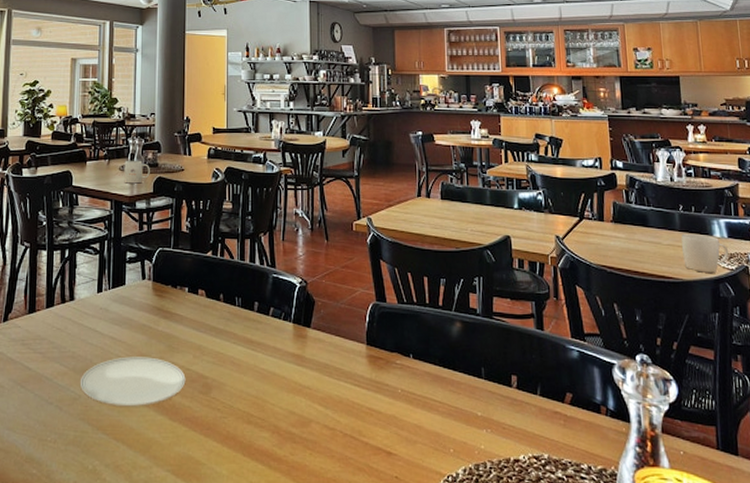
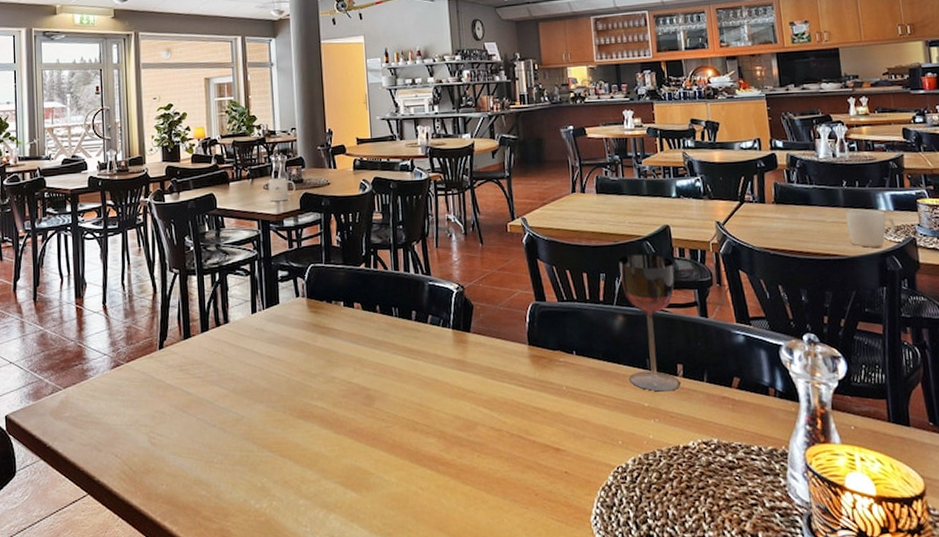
plate: present [79,356,186,407] -> none [241,373,348,424]
wineglass: none [459,262,514,402] -> present [618,254,681,392]

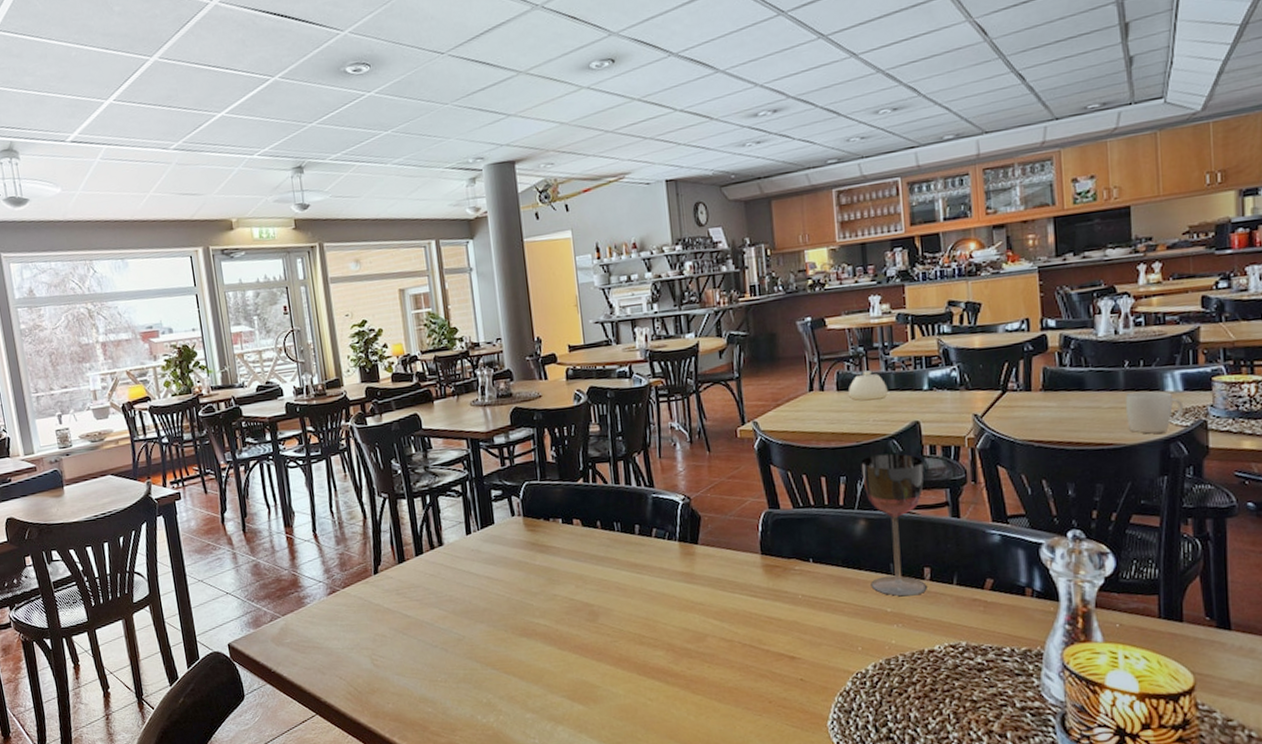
mug: present [268,177,296,202] -> none [475,392,505,419]
sugar bowl: none [606,177,641,204] -> present [847,370,888,401]

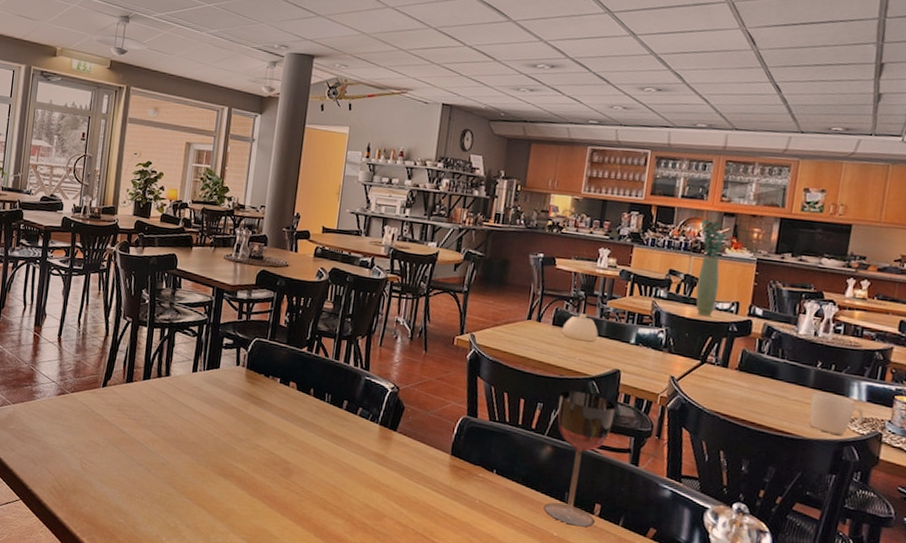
vase: none [969,232,1005,342] -> present [695,215,727,316]

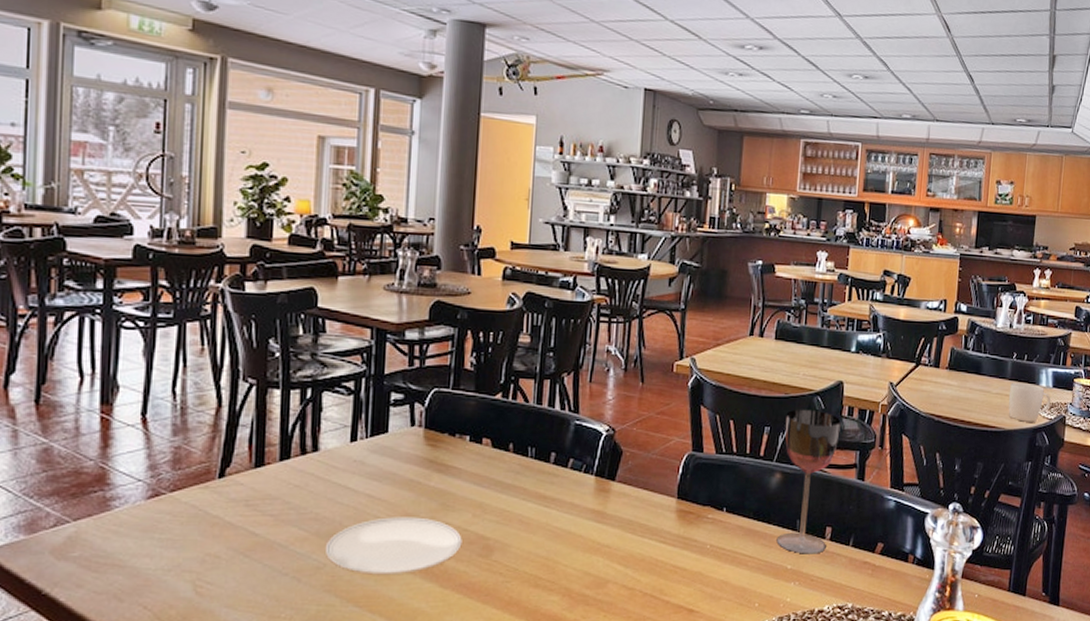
plate: none [168,433,269,480] -> present [324,517,462,575]
sugar bowl: present [561,313,599,342] -> none [784,324,821,354]
vase: present [695,215,727,316] -> none [908,211,933,316]

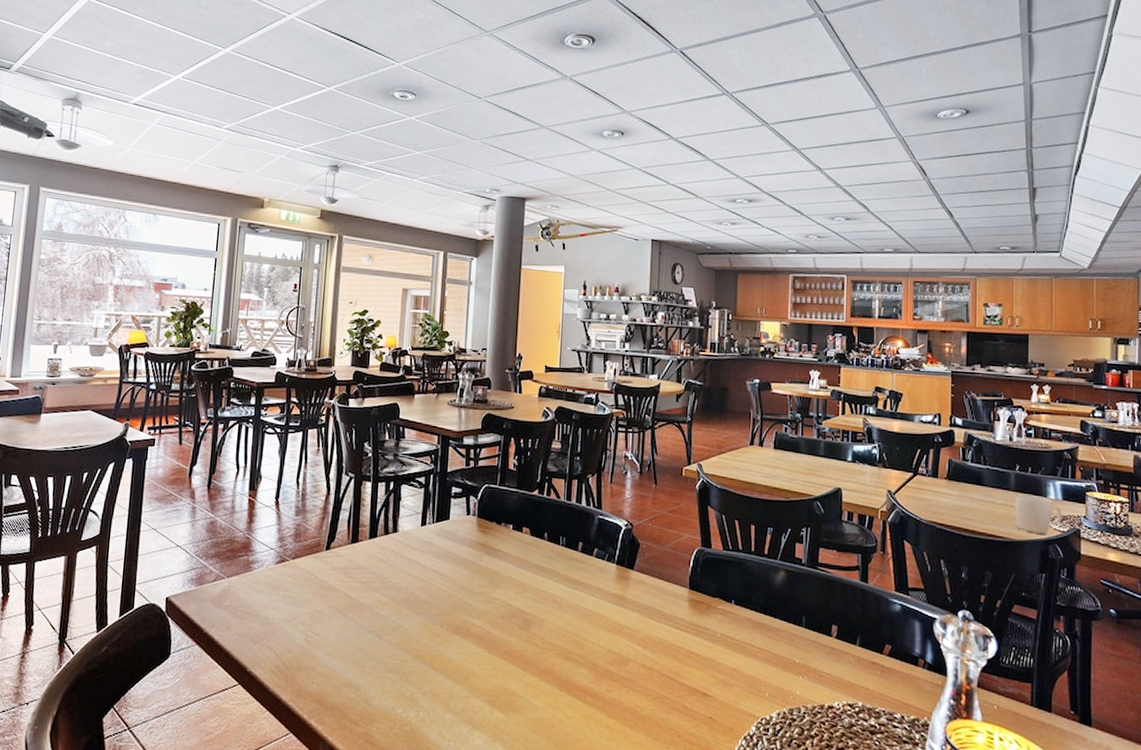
plate: present [324,517,462,575] -> none [400,590,507,639]
wineglass: present [776,409,841,554] -> none [784,512,841,651]

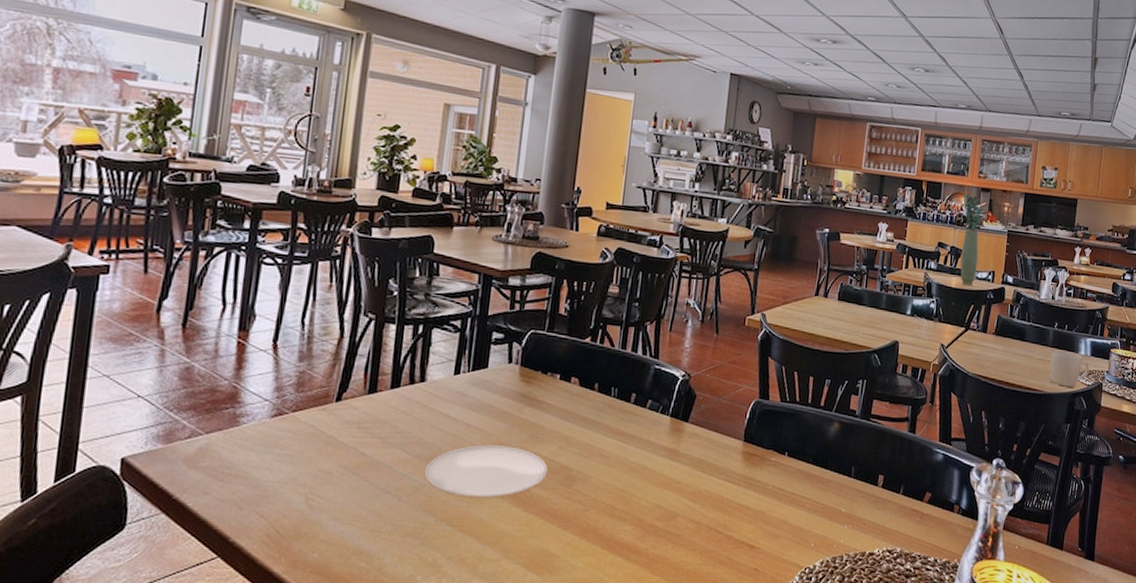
plate: none [400,590,507,639] -> present [424,445,548,498]
vase: none [897,333,922,429] -> present [960,190,984,285]

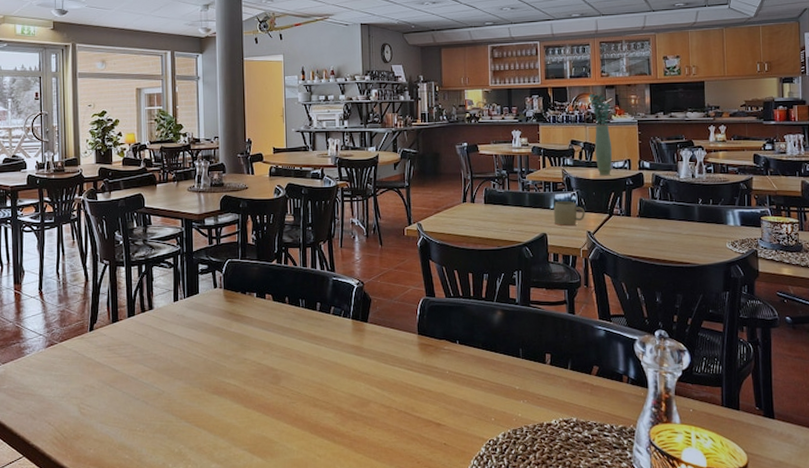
plate: present [424,445,548,498] -> none [162,355,258,399]
mug: none [908,307,942,337] -> present [553,201,585,227]
mug: present [1049,349,1089,387] -> none [699,223,741,257]

